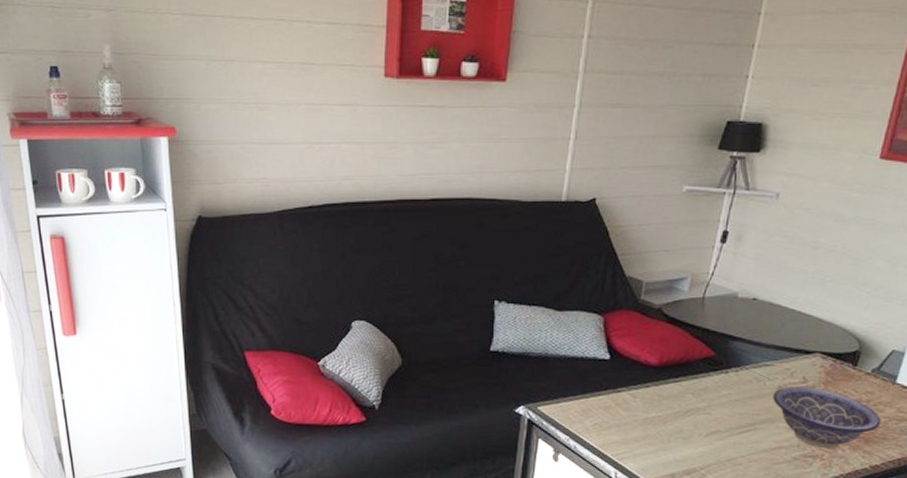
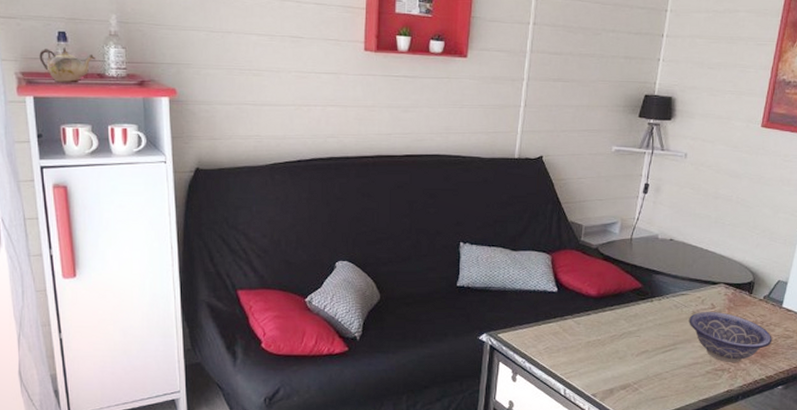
teapot: none [31,83,91,124] -> present [39,46,96,83]

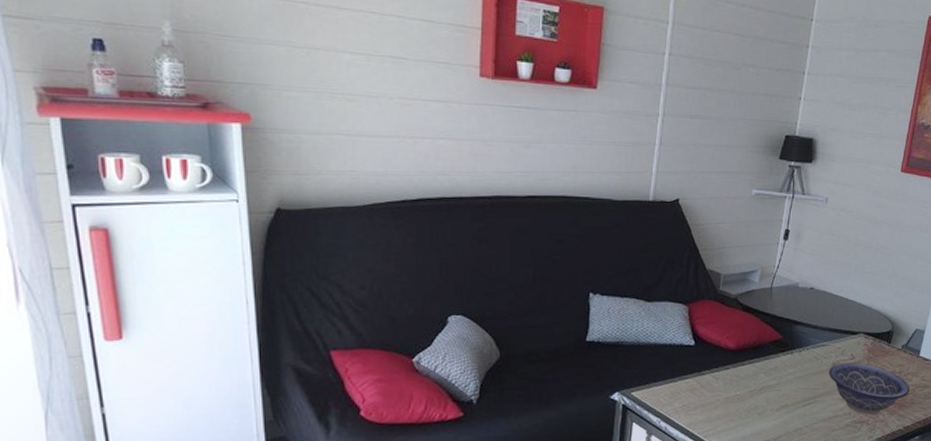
teapot: present [39,46,96,83] -> none [67,57,145,103]

